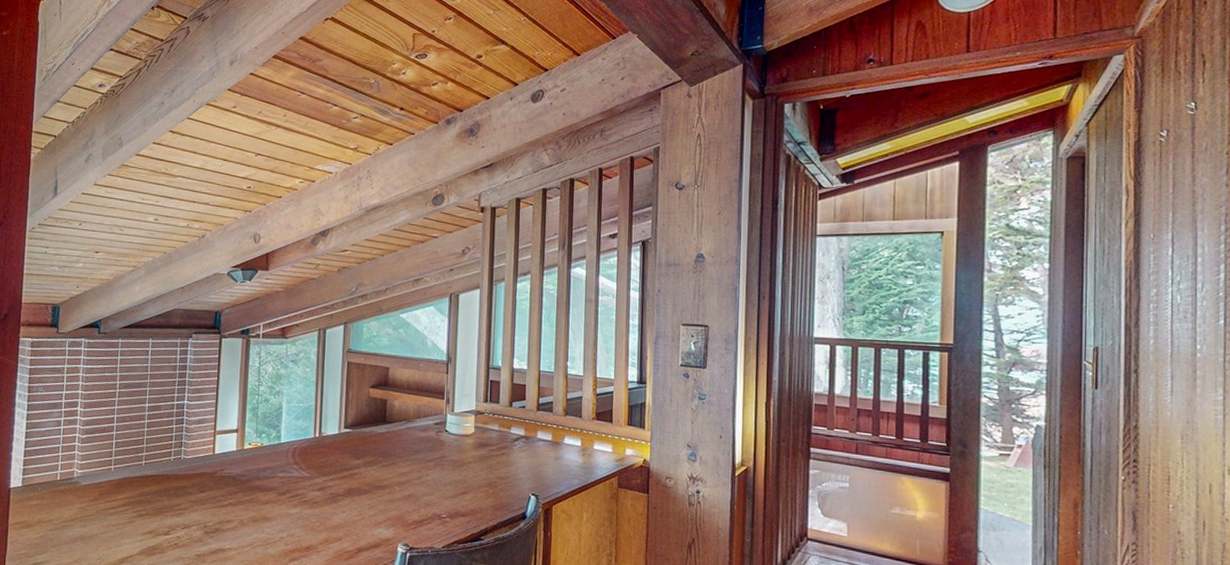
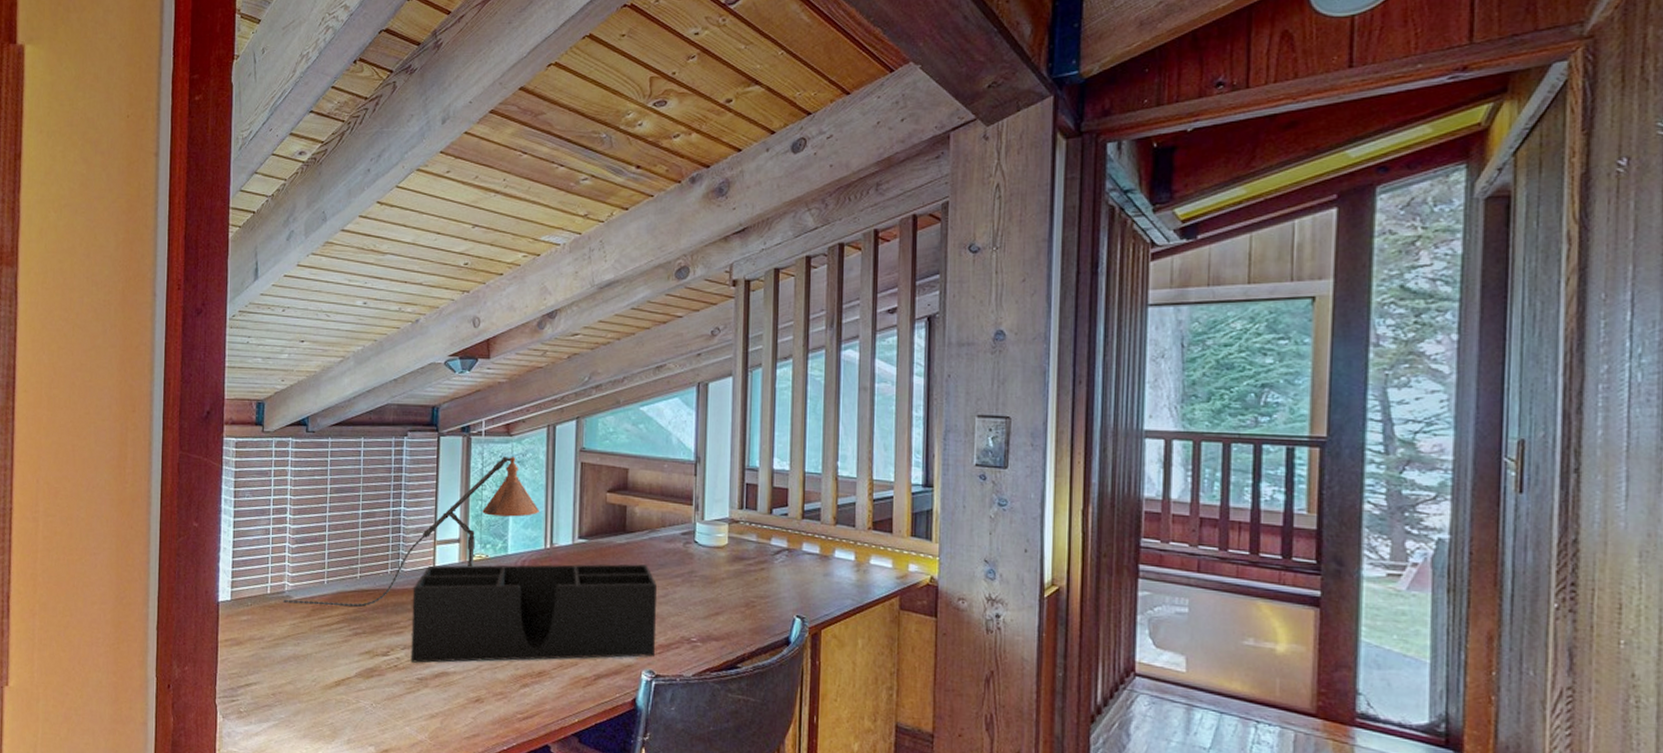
desk lamp: none [72,356,310,492] -> present [283,456,539,607]
desk organizer: none [190,450,412,541] -> present [410,564,657,663]

